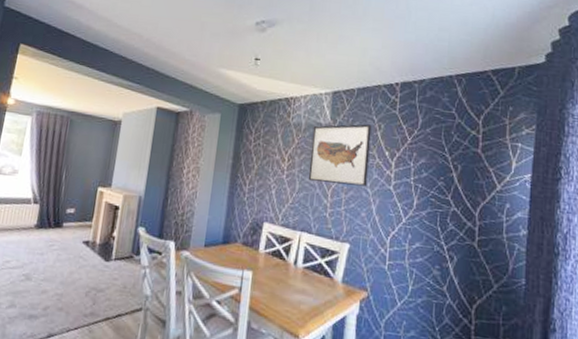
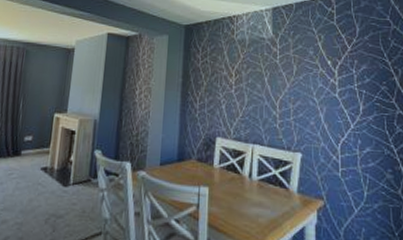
wall art: present [308,124,372,187] -> none [256,36,313,96]

